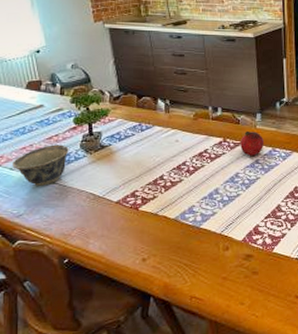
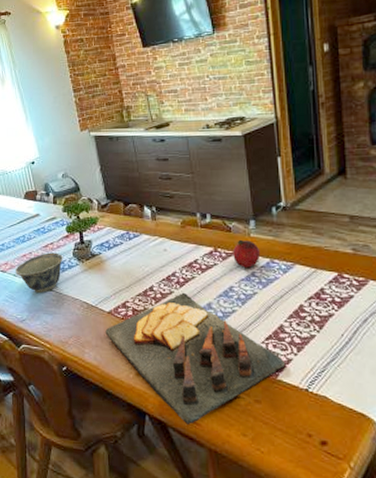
food platter: none [112,180,281,301] -> present [105,292,286,425]

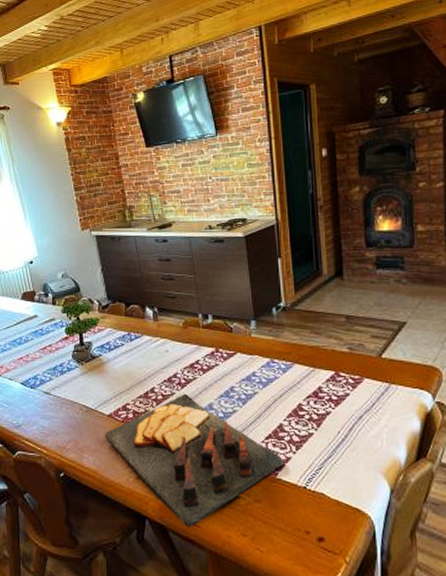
bowl: present [15,252,63,293] -> none [11,355,62,397]
fruit: present [233,239,261,268] -> none [234,339,261,368]

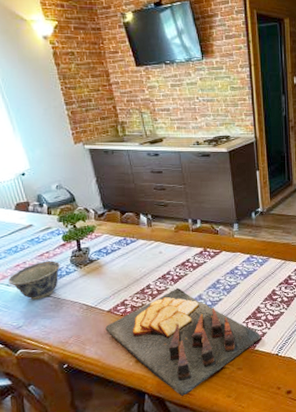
bowl: none [11,355,62,397] -> present [8,260,60,300]

